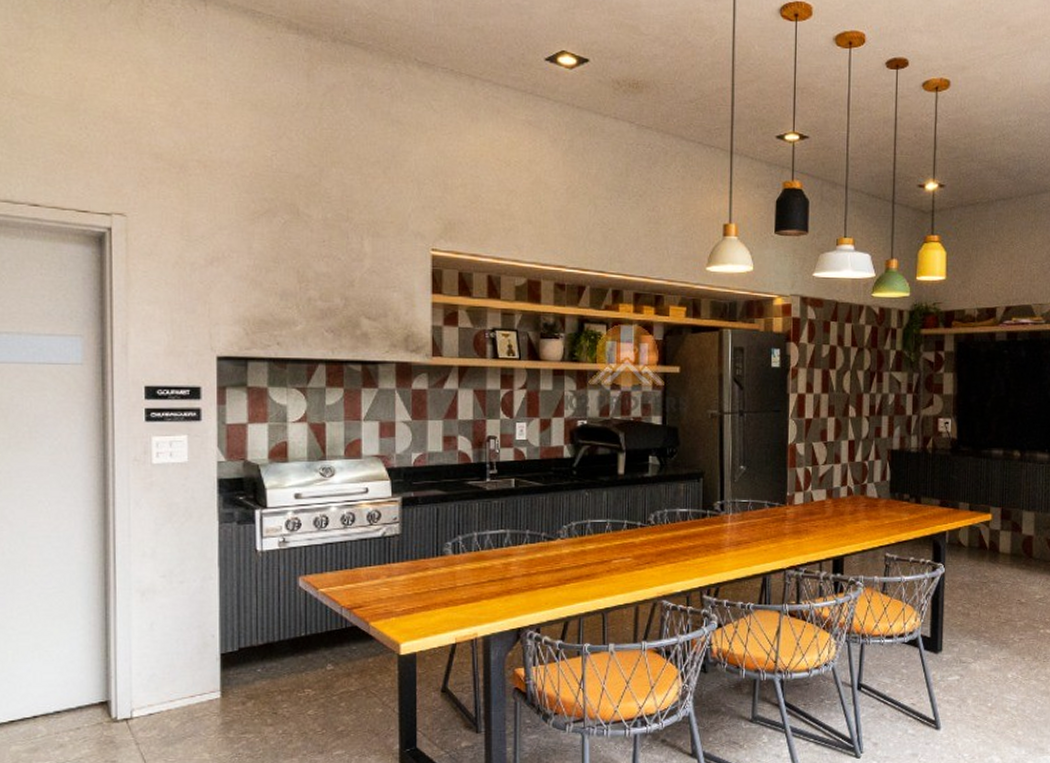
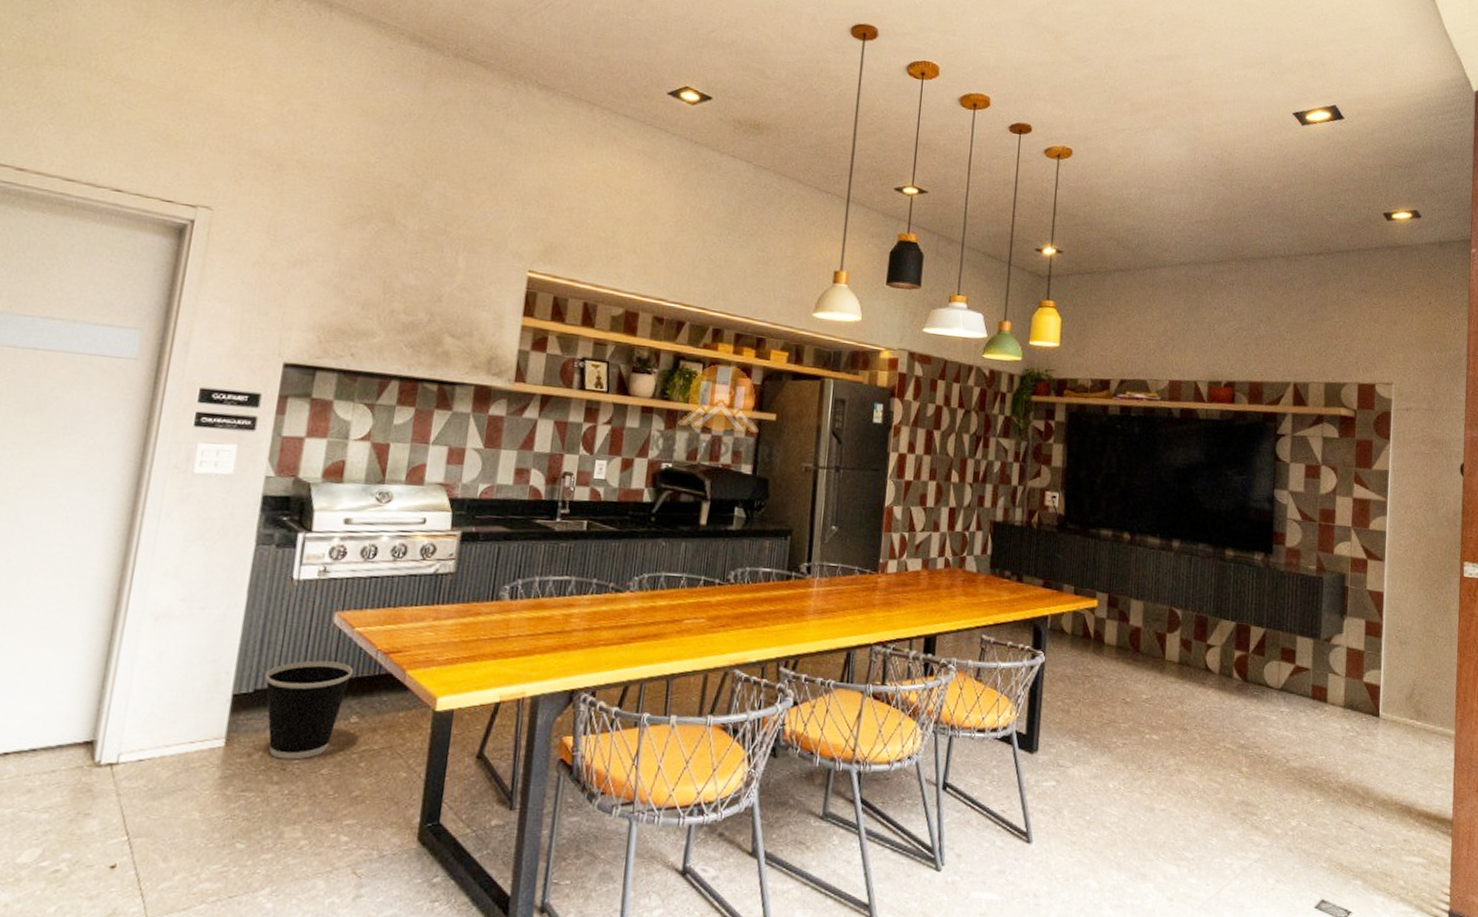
wastebasket: none [245,619,323,705] -> present [264,660,354,760]

